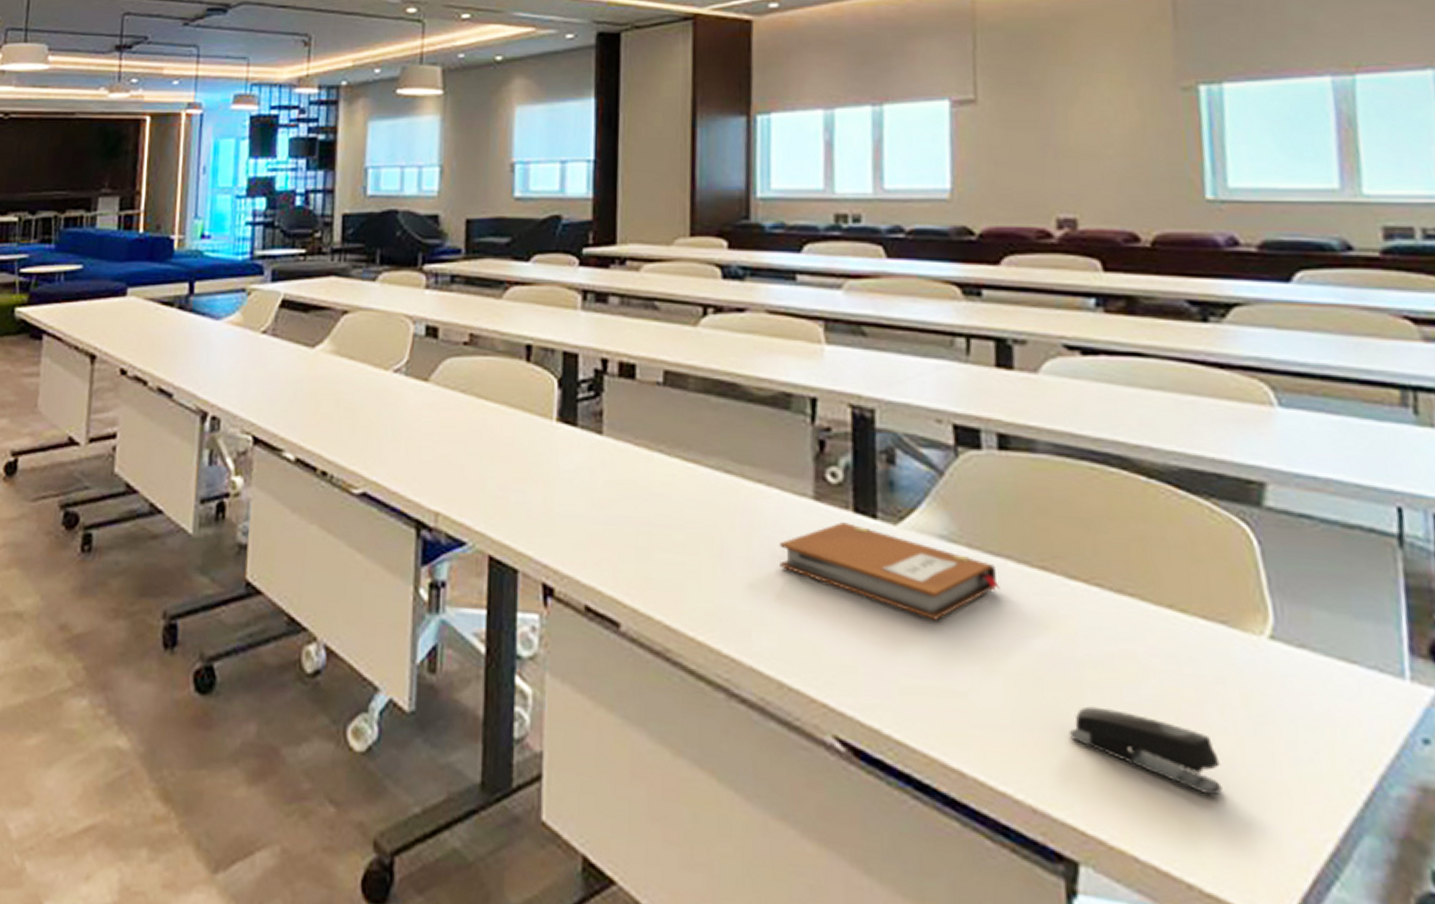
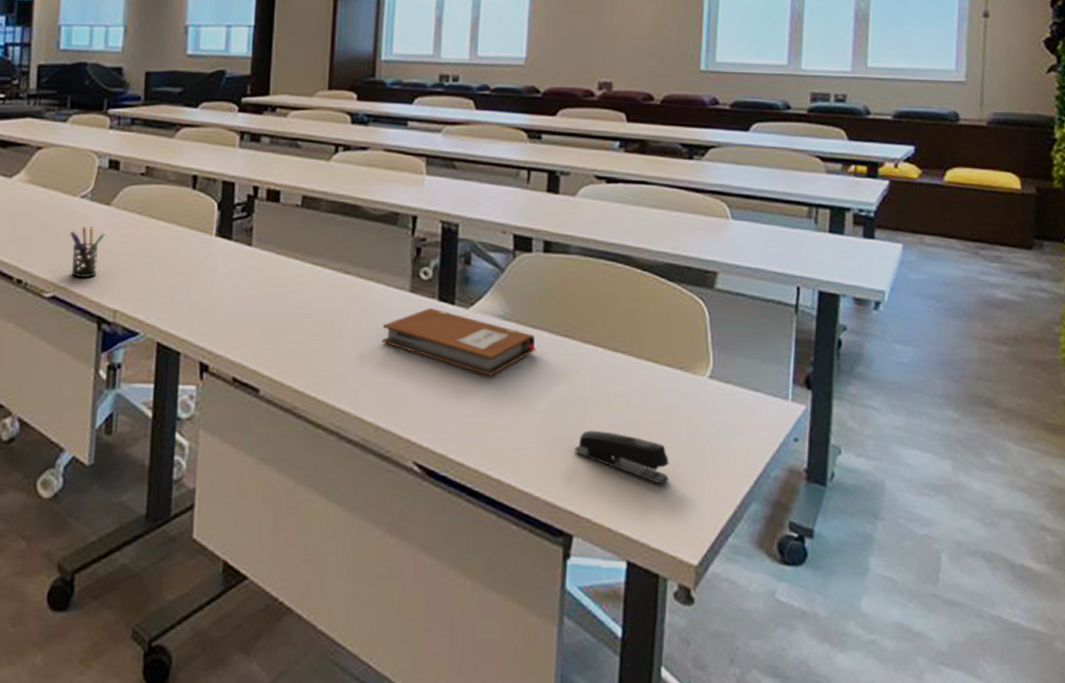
pen holder: none [382,407,423,471] -> present [70,227,105,277]

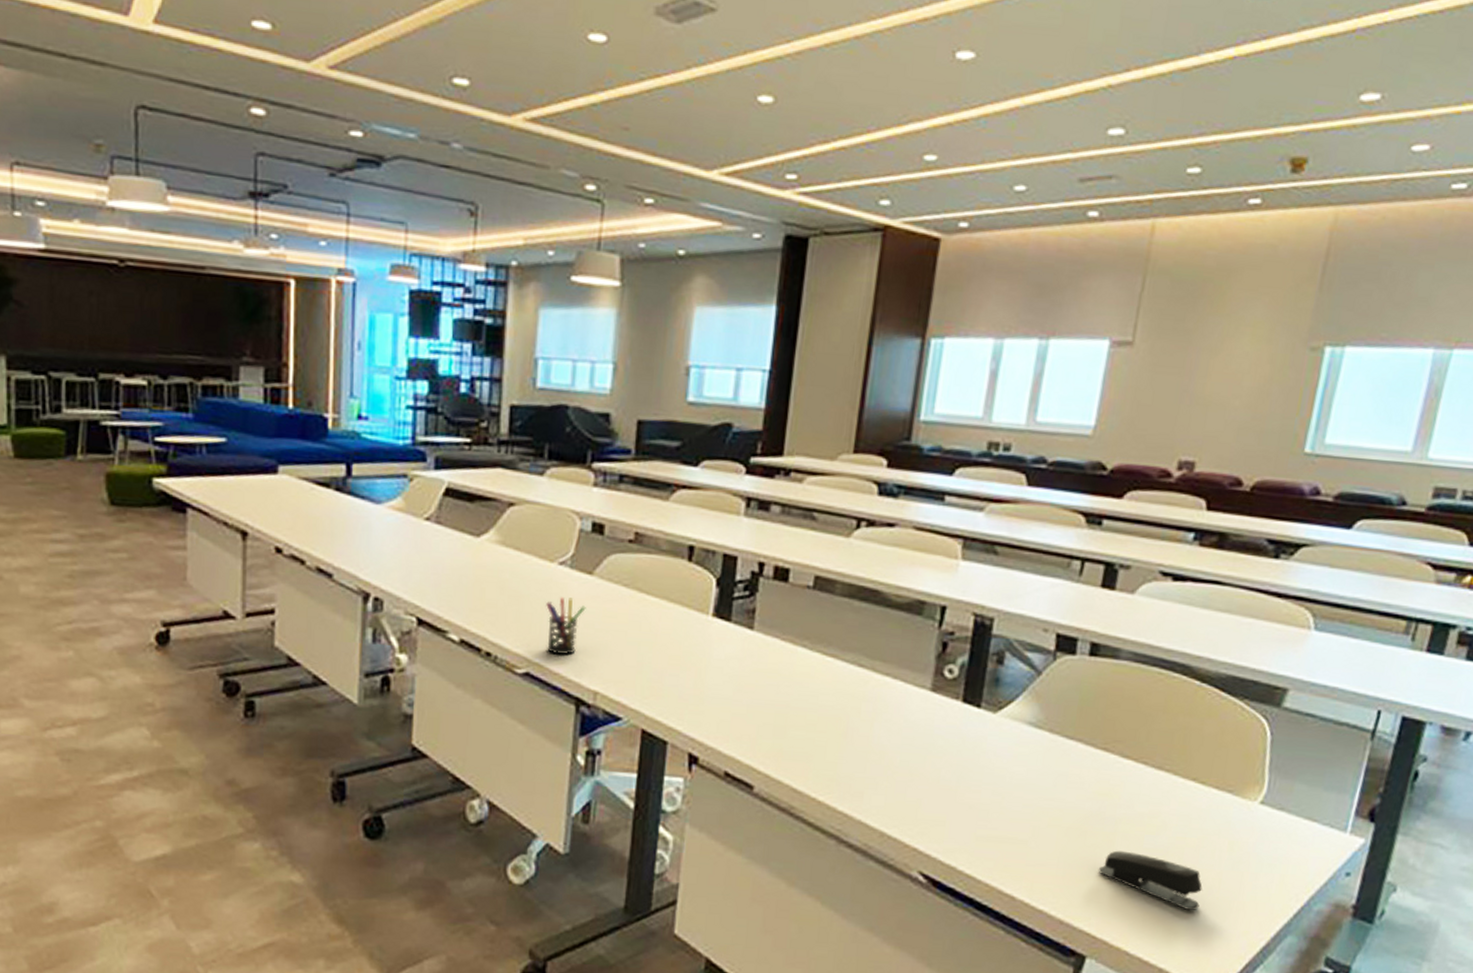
notebook: present [382,308,537,376] -> none [894,710,1069,787]

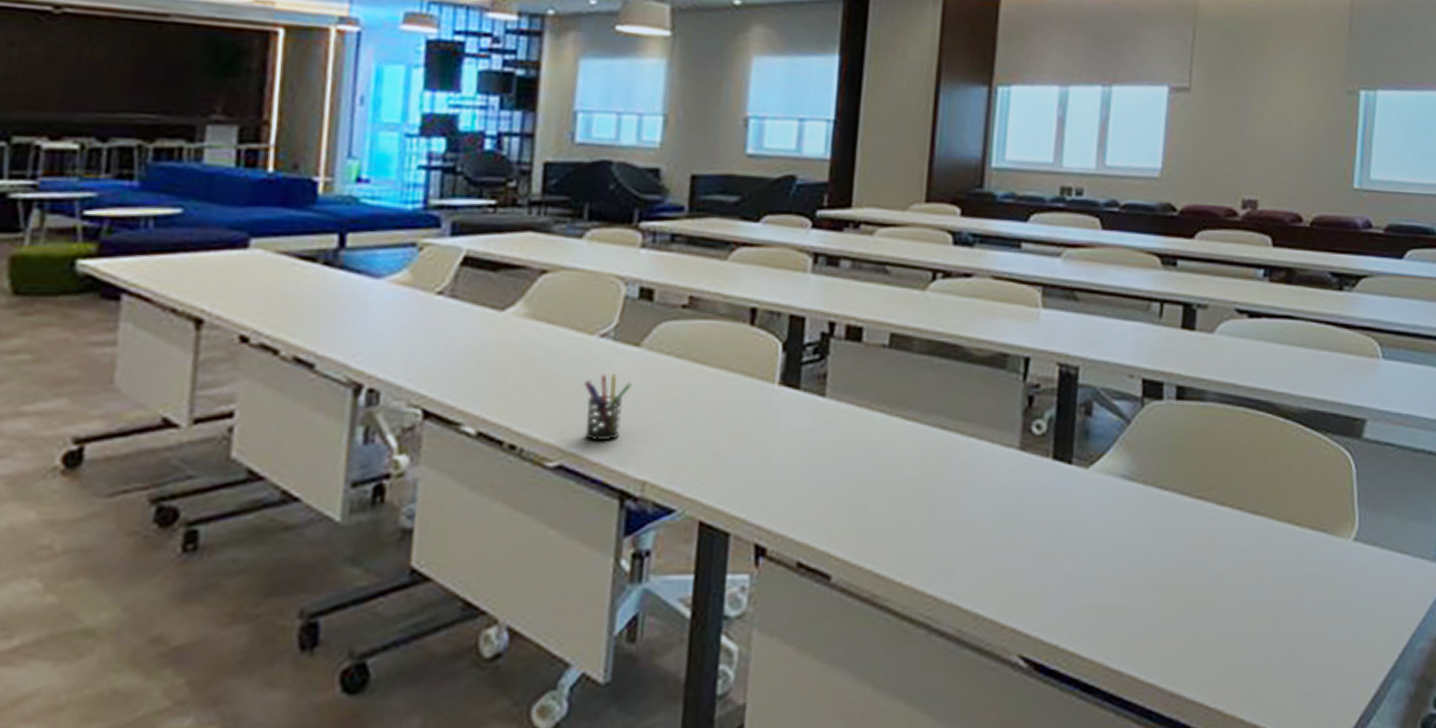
stapler: present [1098,850,1203,911] -> none [1205,606,1309,665]

